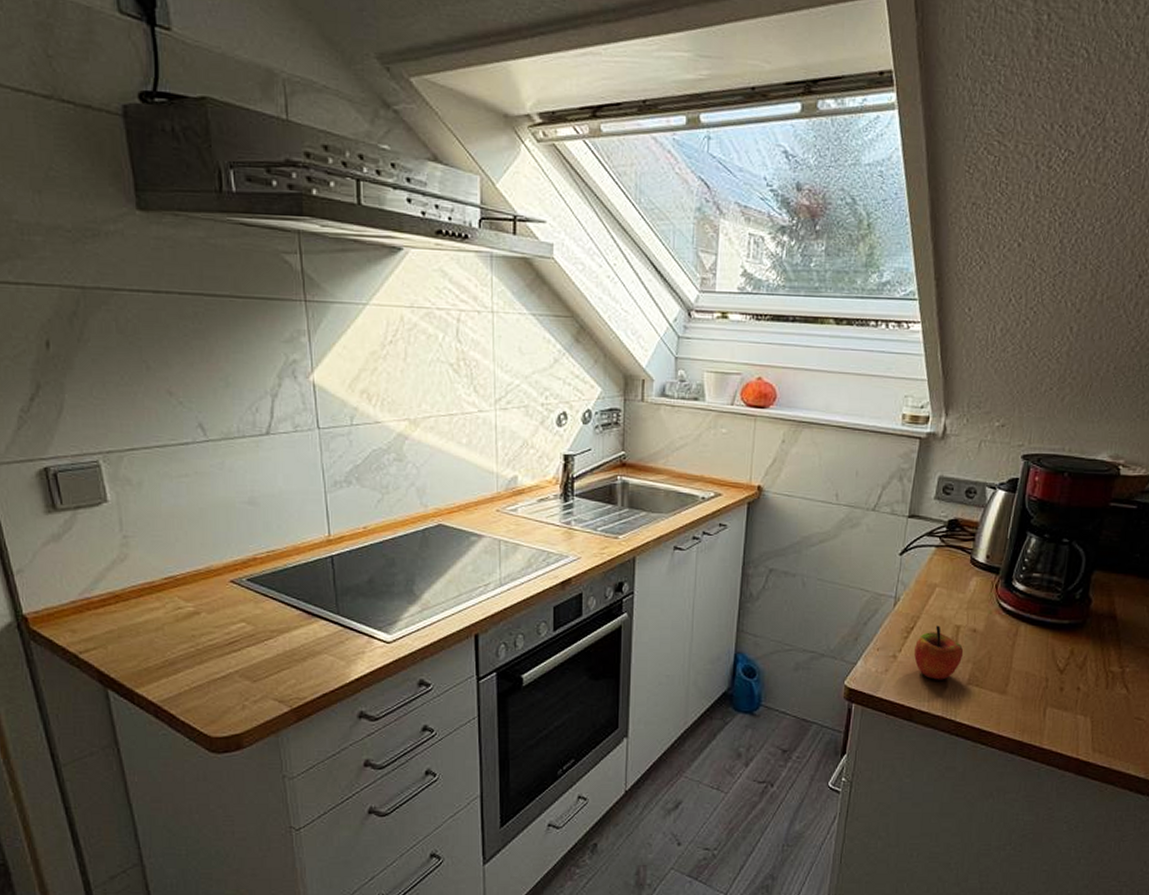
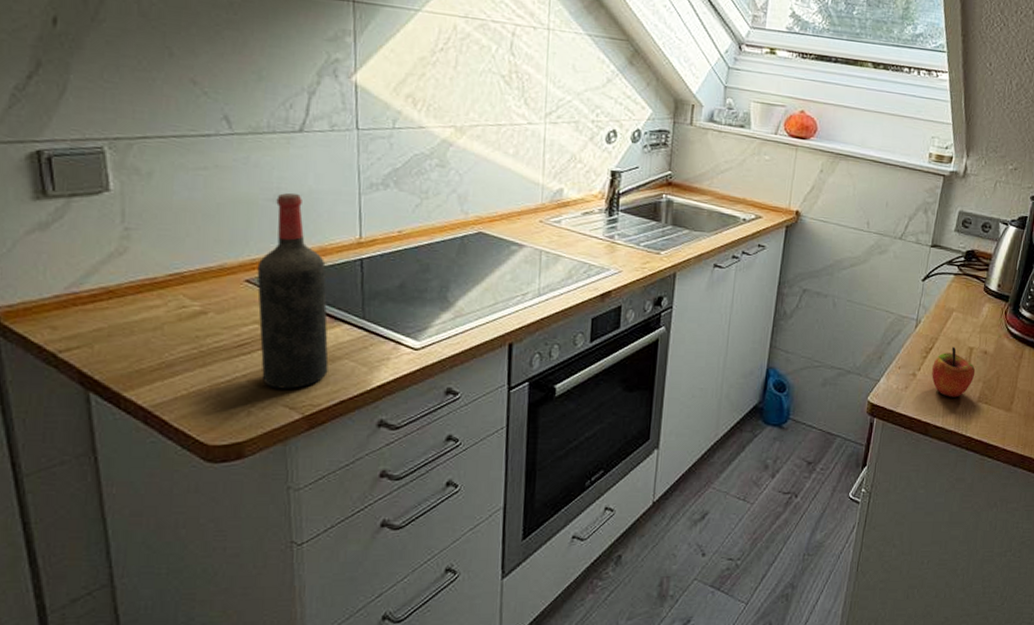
wine bottle: none [239,494,310,683] -> present [257,192,329,389]

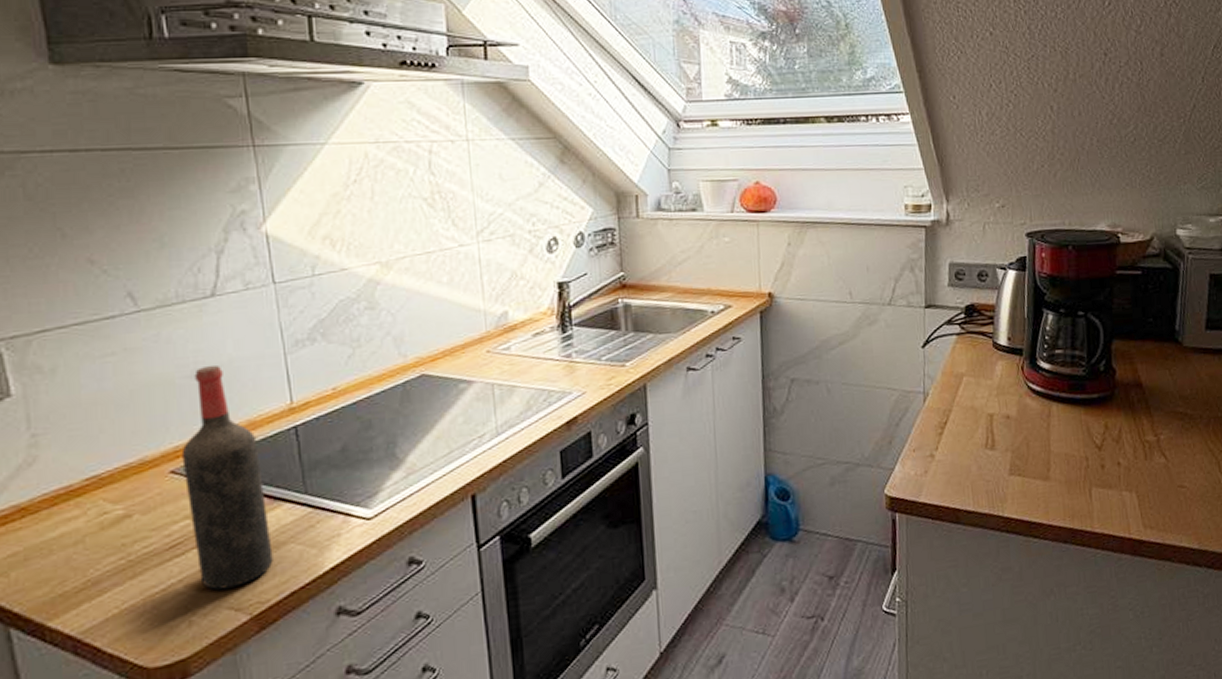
apple: present [932,347,976,397] -> none [951,416,1001,475]

